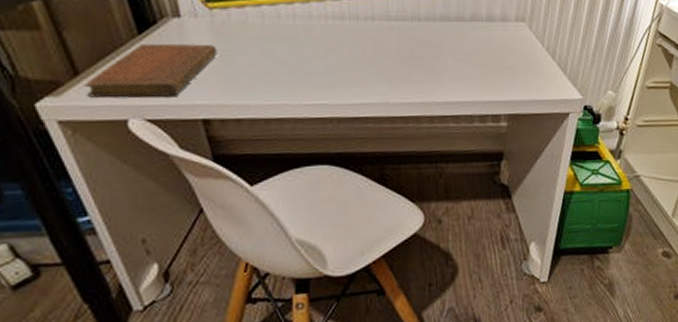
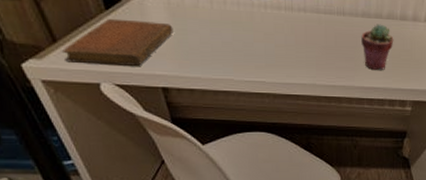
potted succulent: none [441,27,481,81] -> present [361,24,394,70]

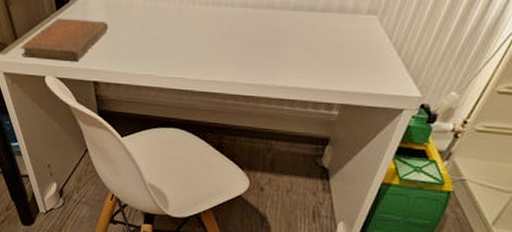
potted succulent: present [361,24,394,70] -> none [289,17,327,69]

